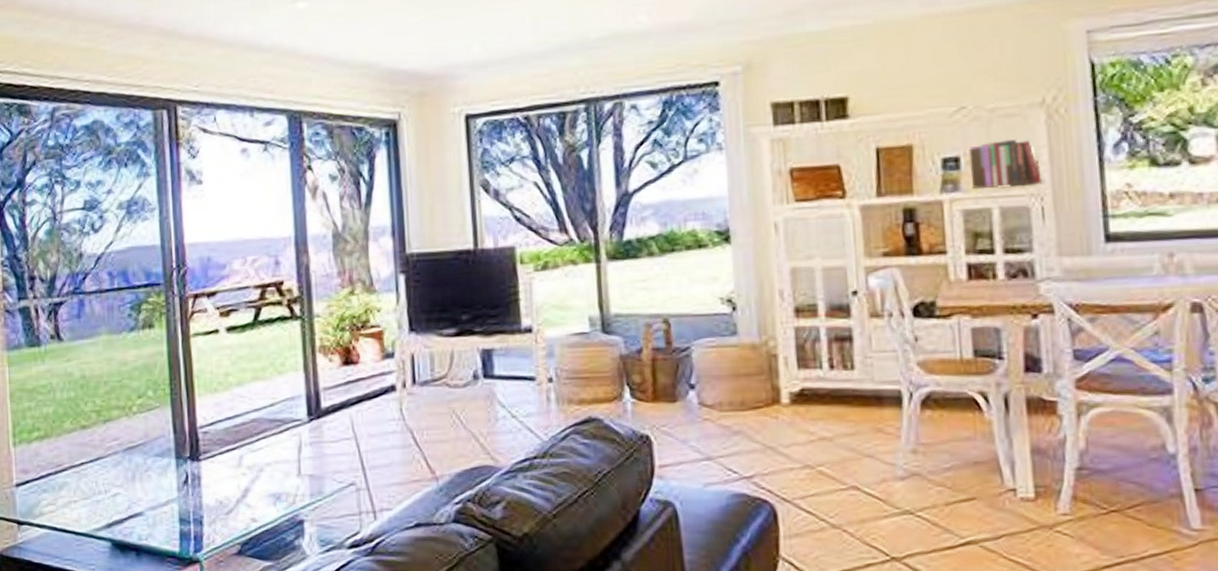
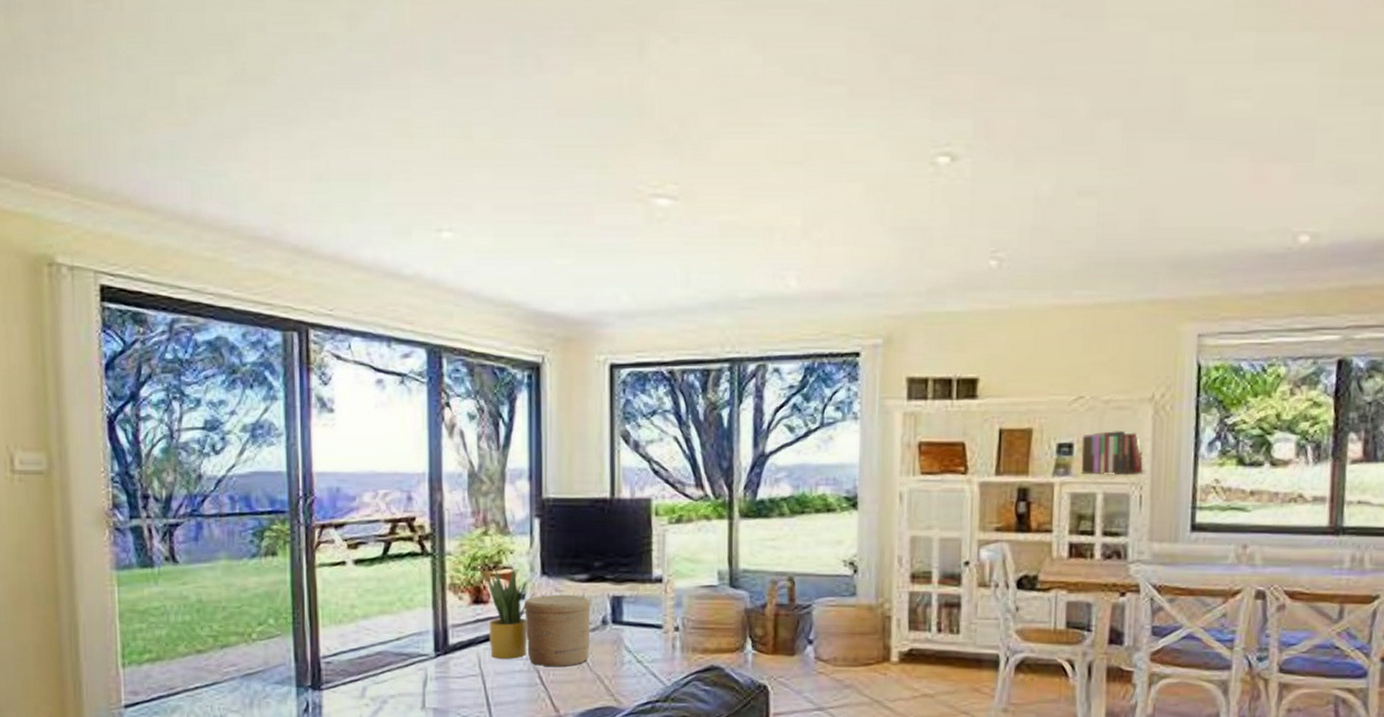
planter: none [354,325,403,421] -> present [486,567,533,659]
woven basket: none [393,350,462,427] -> present [523,594,591,667]

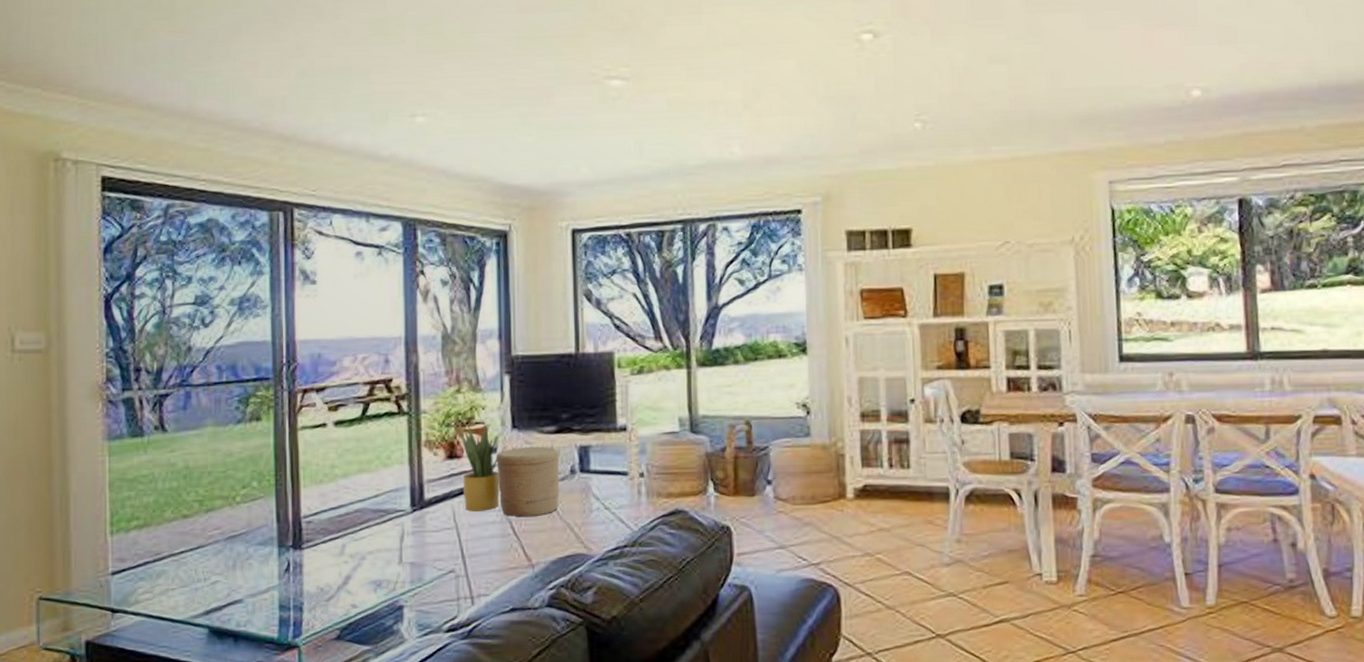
books: present [1081,431,1143,475] -> none [1011,272,1069,313]

